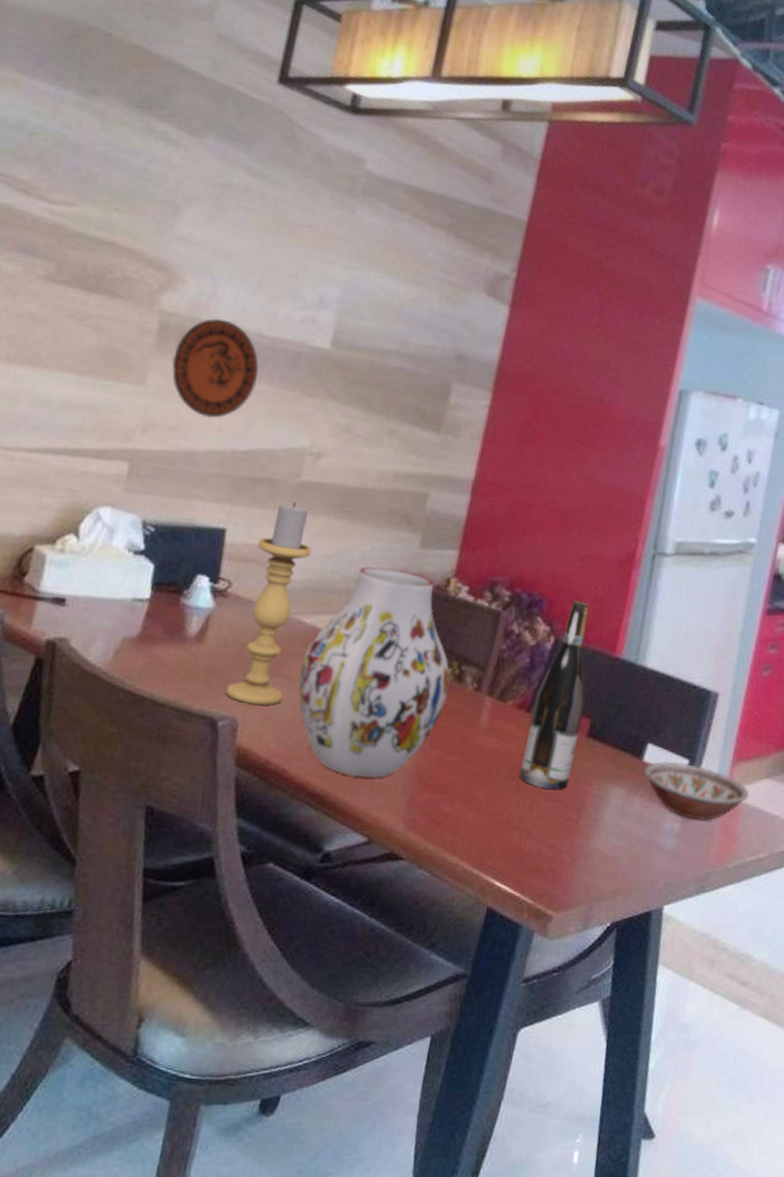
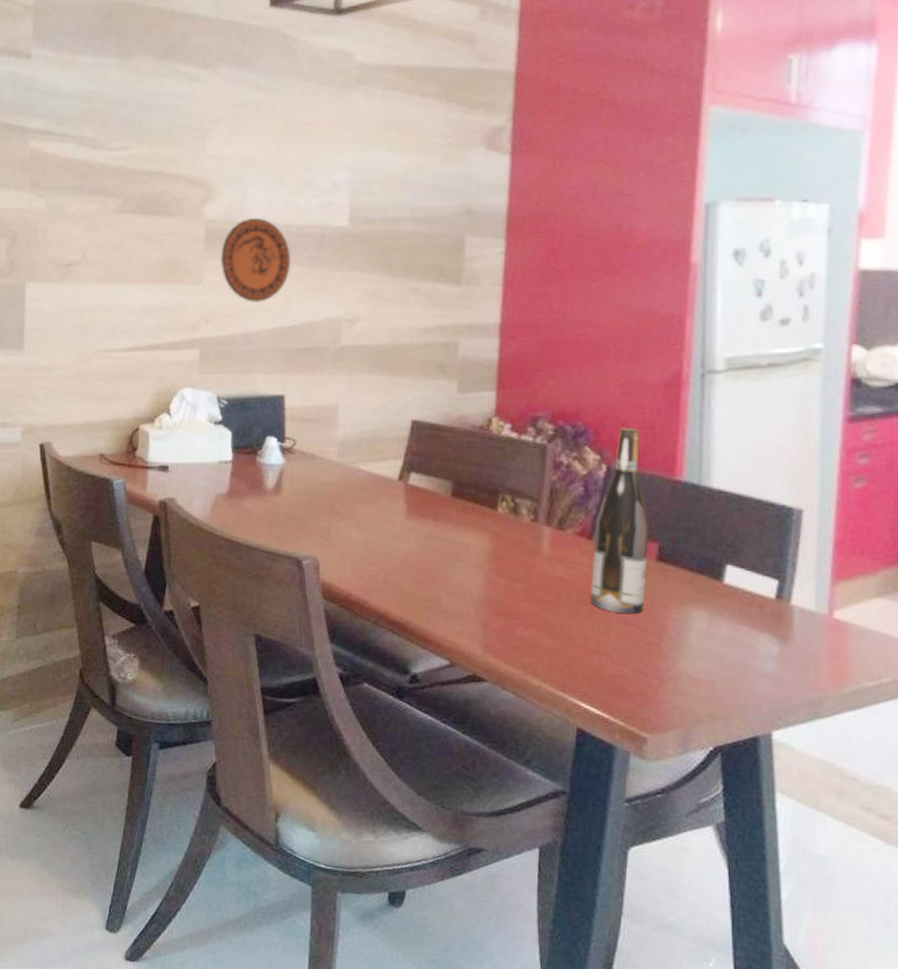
candle holder: present [225,502,313,705] -> none [304,365,360,545]
vase: present [298,566,450,778] -> none [365,414,506,606]
bowl: present [644,761,750,820] -> none [727,582,859,643]

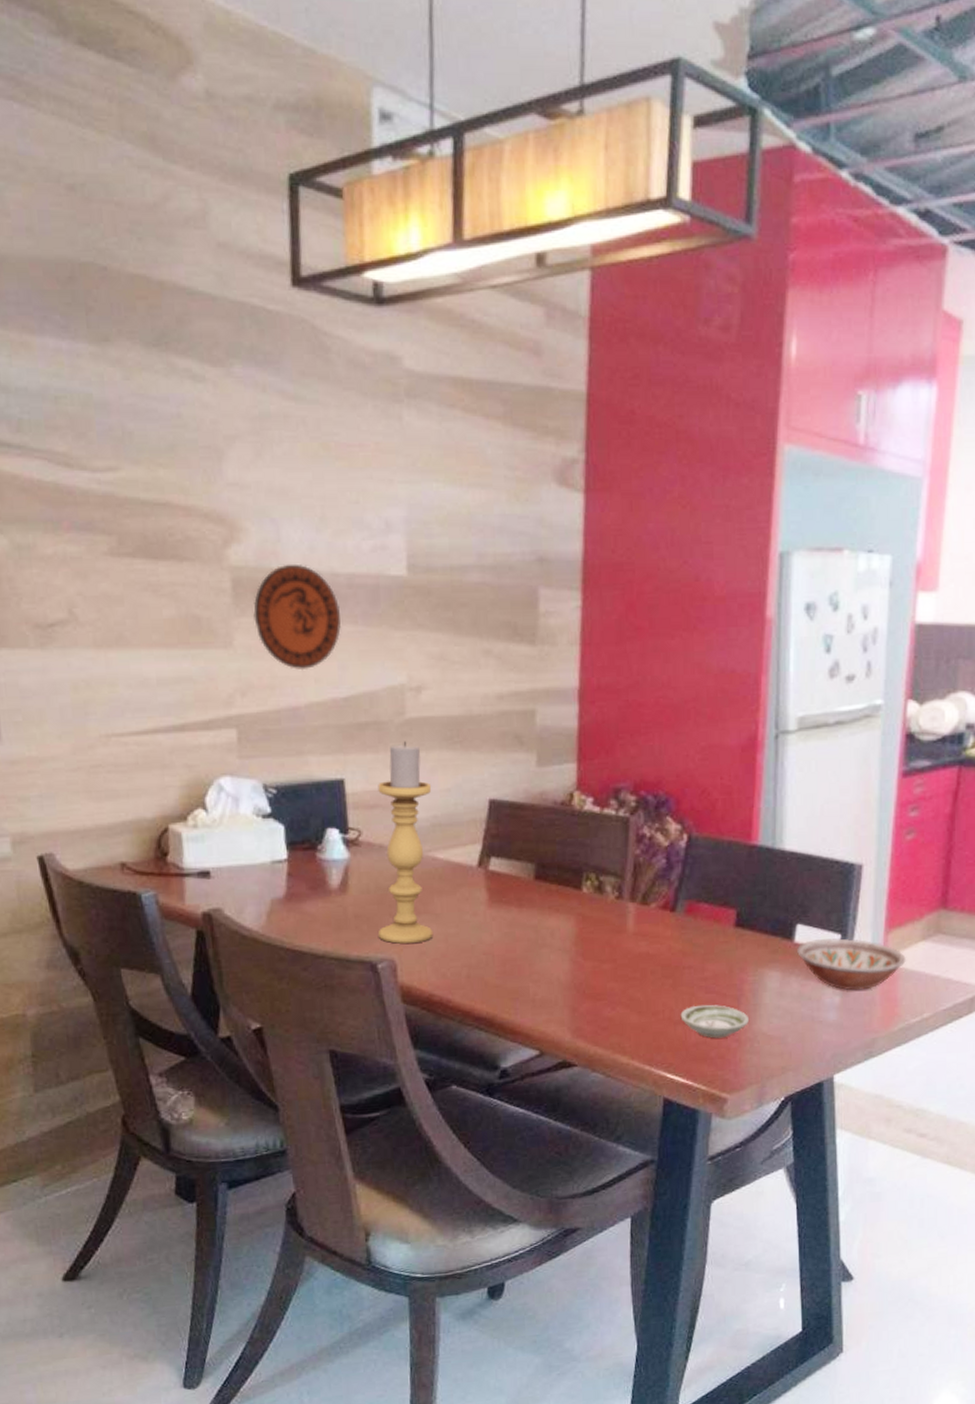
candle holder: none [304,365,360,545] -> present [377,741,434,944]
wine bottle: present [591,428,649,615] -> none [674,794,728,983]
saucer: none [596,636,672,674] -> present [680,1004,749,1038]
bowl: none [727,582,859,643] -> present [797,937,907,991]

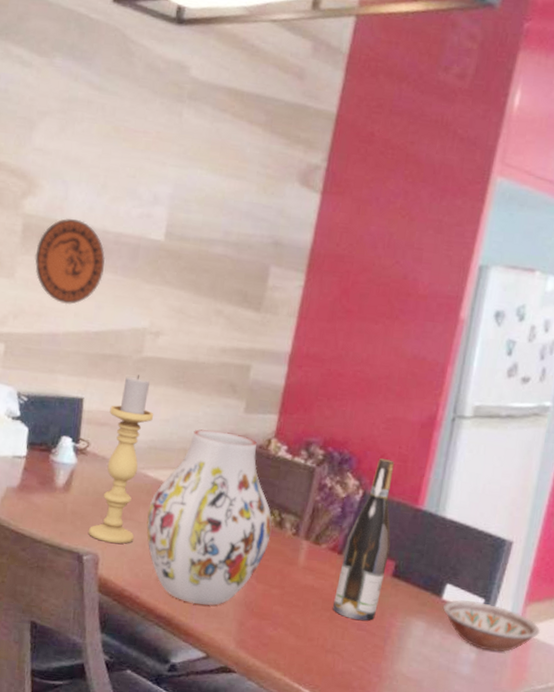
vase: none [443,792,591,998] -> present [146,428,272,606]
wine bottle: none [674,794,728,983] -> present [333,458,395,621]
saucer: present [680,1004,749,1038] -> none [332,638,392,672]

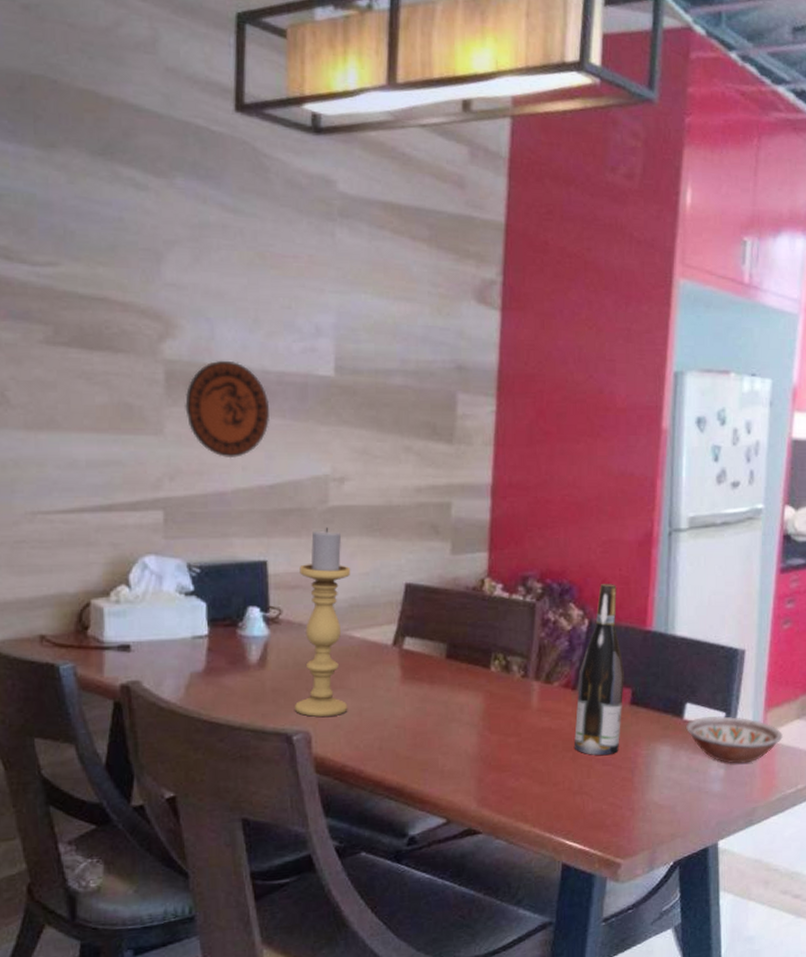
vase: present [146,428,272,606] -> none [358,577,499,769]

